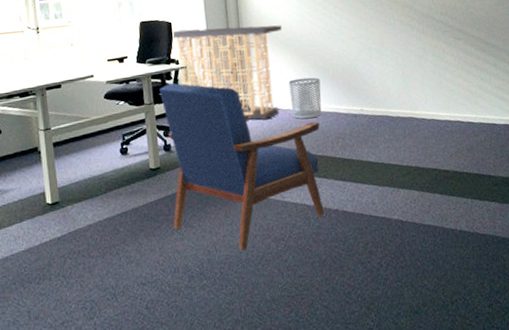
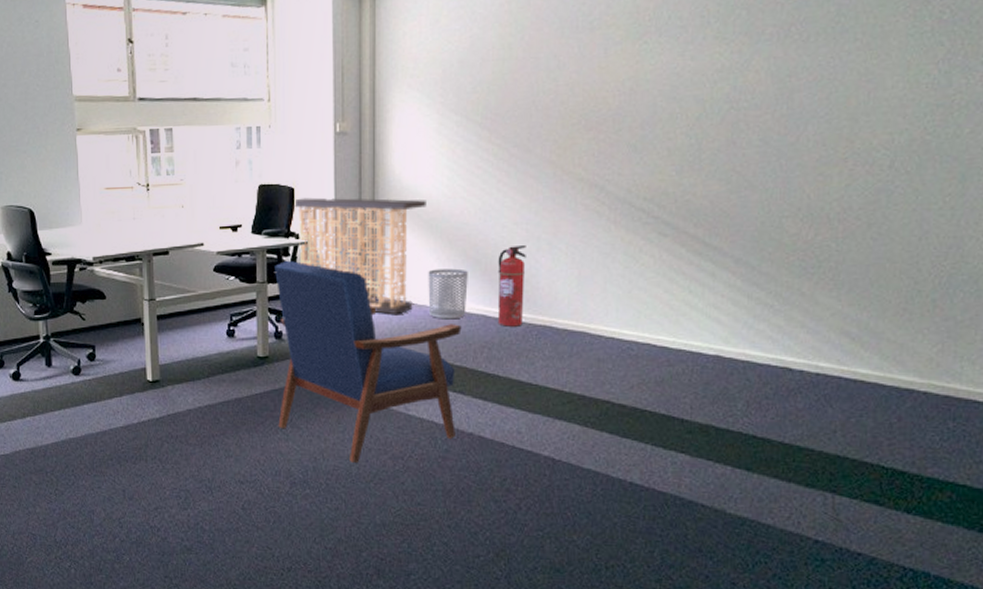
fire extinguisher: none [341,55,366,120] -> present [497,246,526,327]

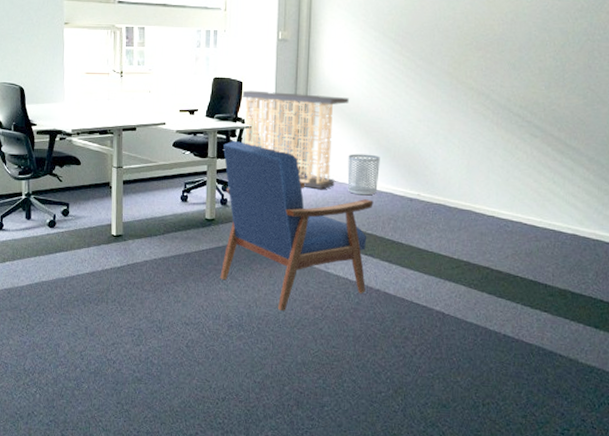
fire extinguisher: present [497,246,526,327] -> none [402,138,427,204]

